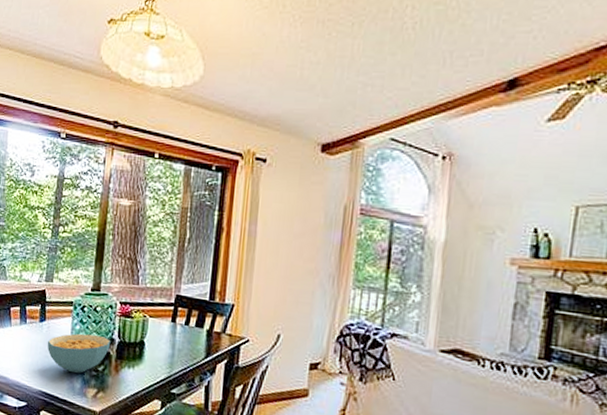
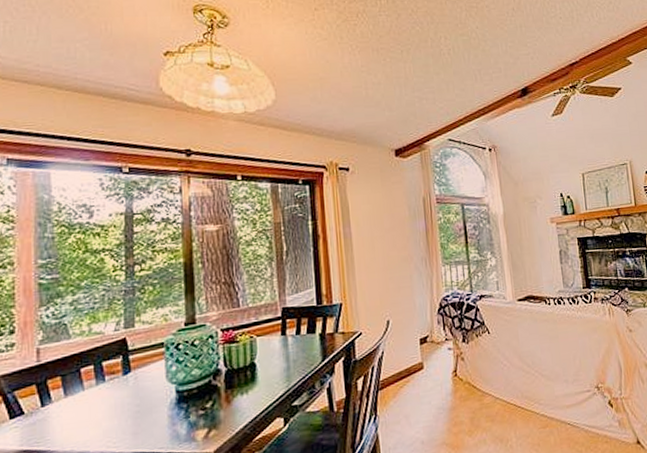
cereal bowl: present [47,333,111,373] -> none [136,370,217,420]

